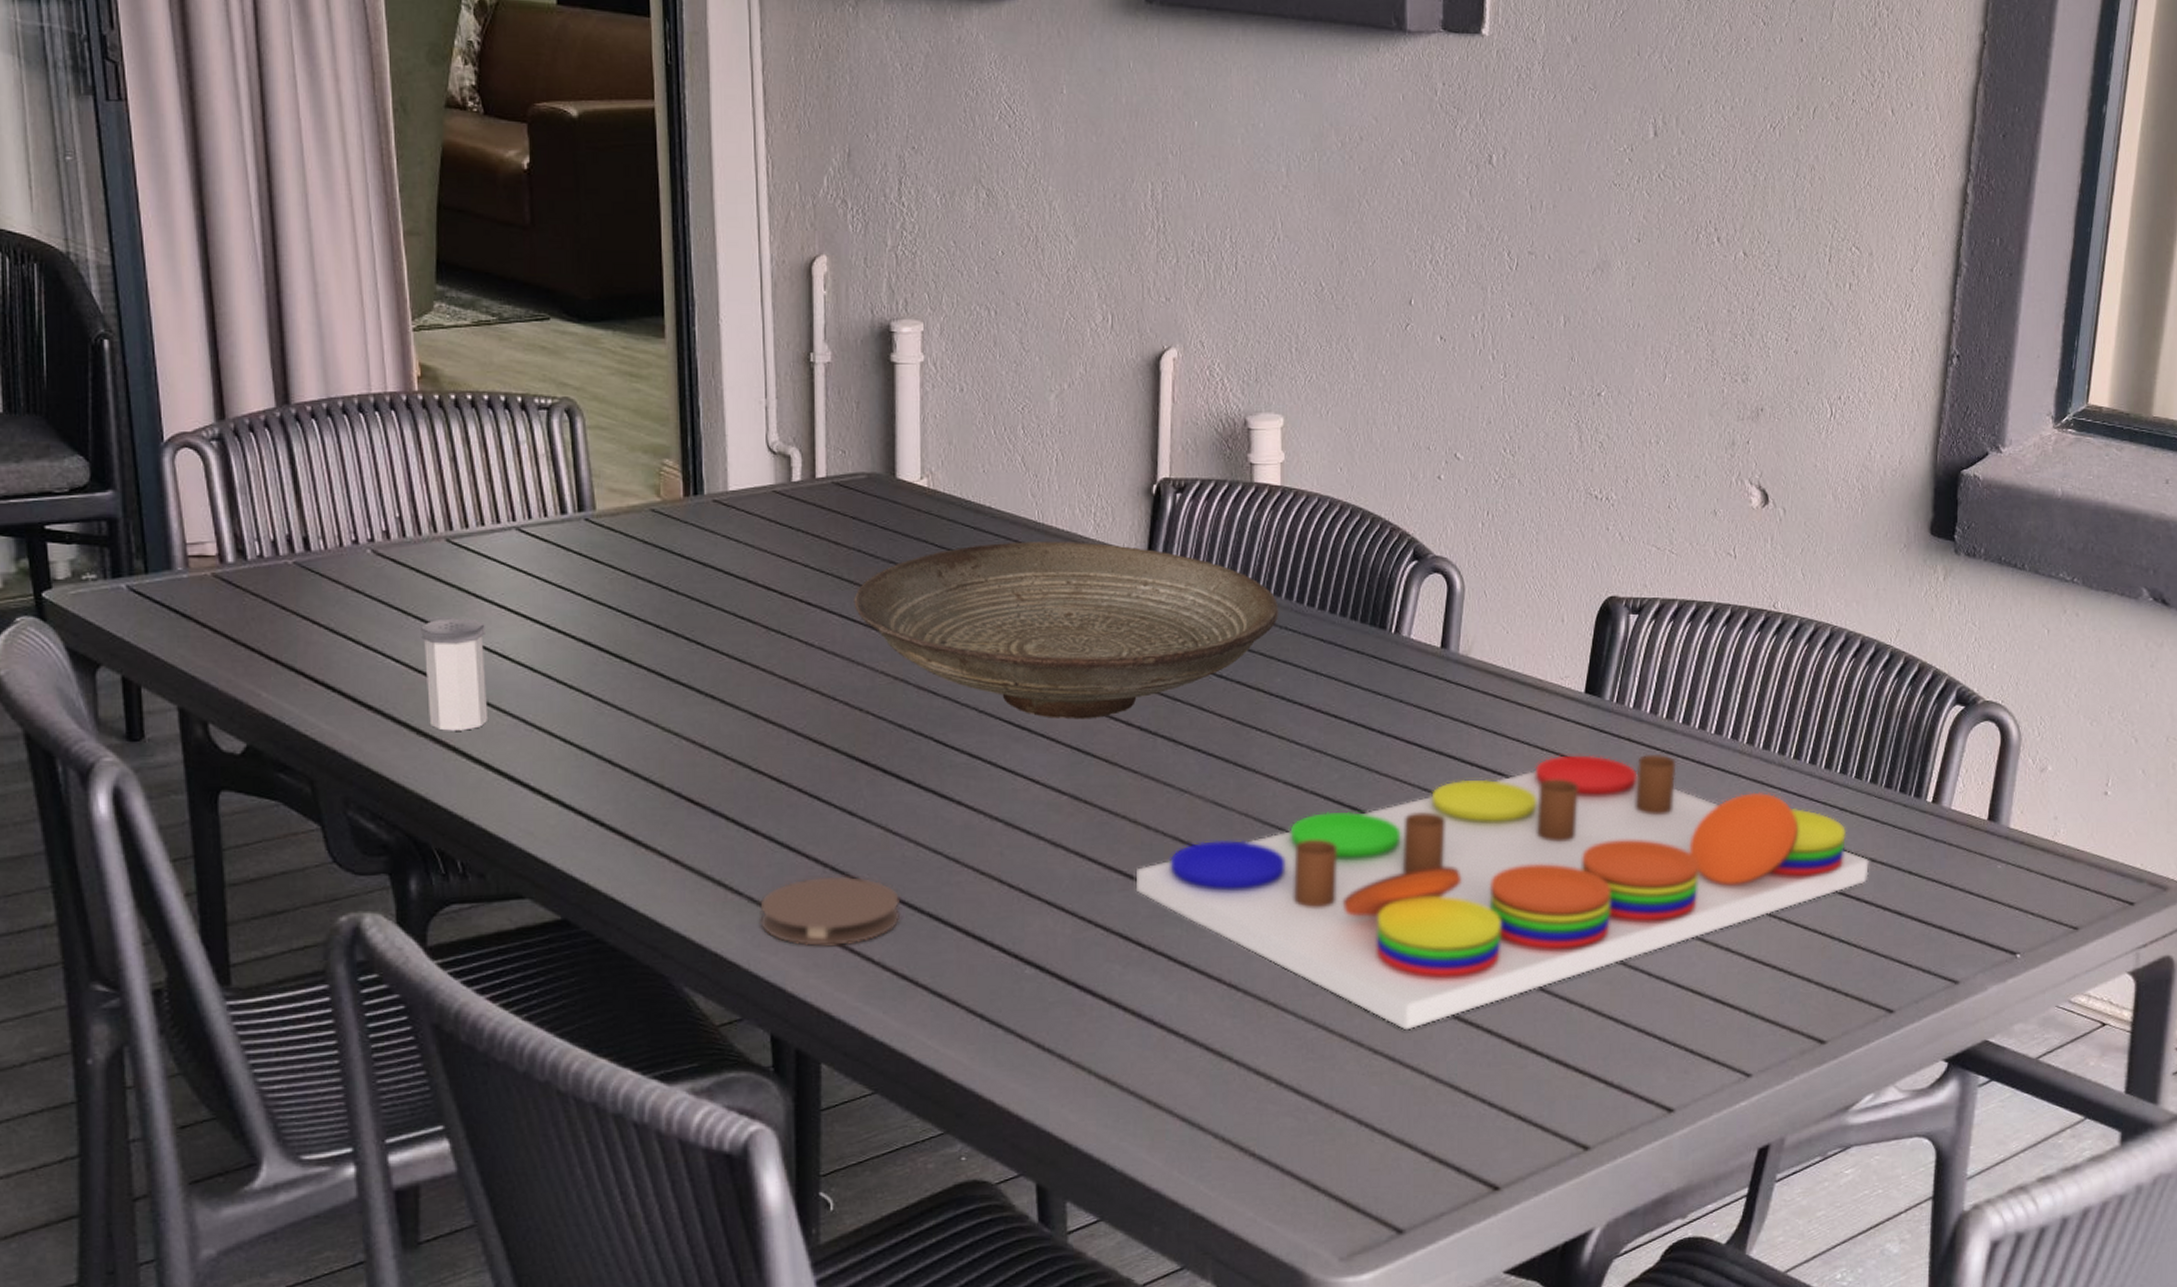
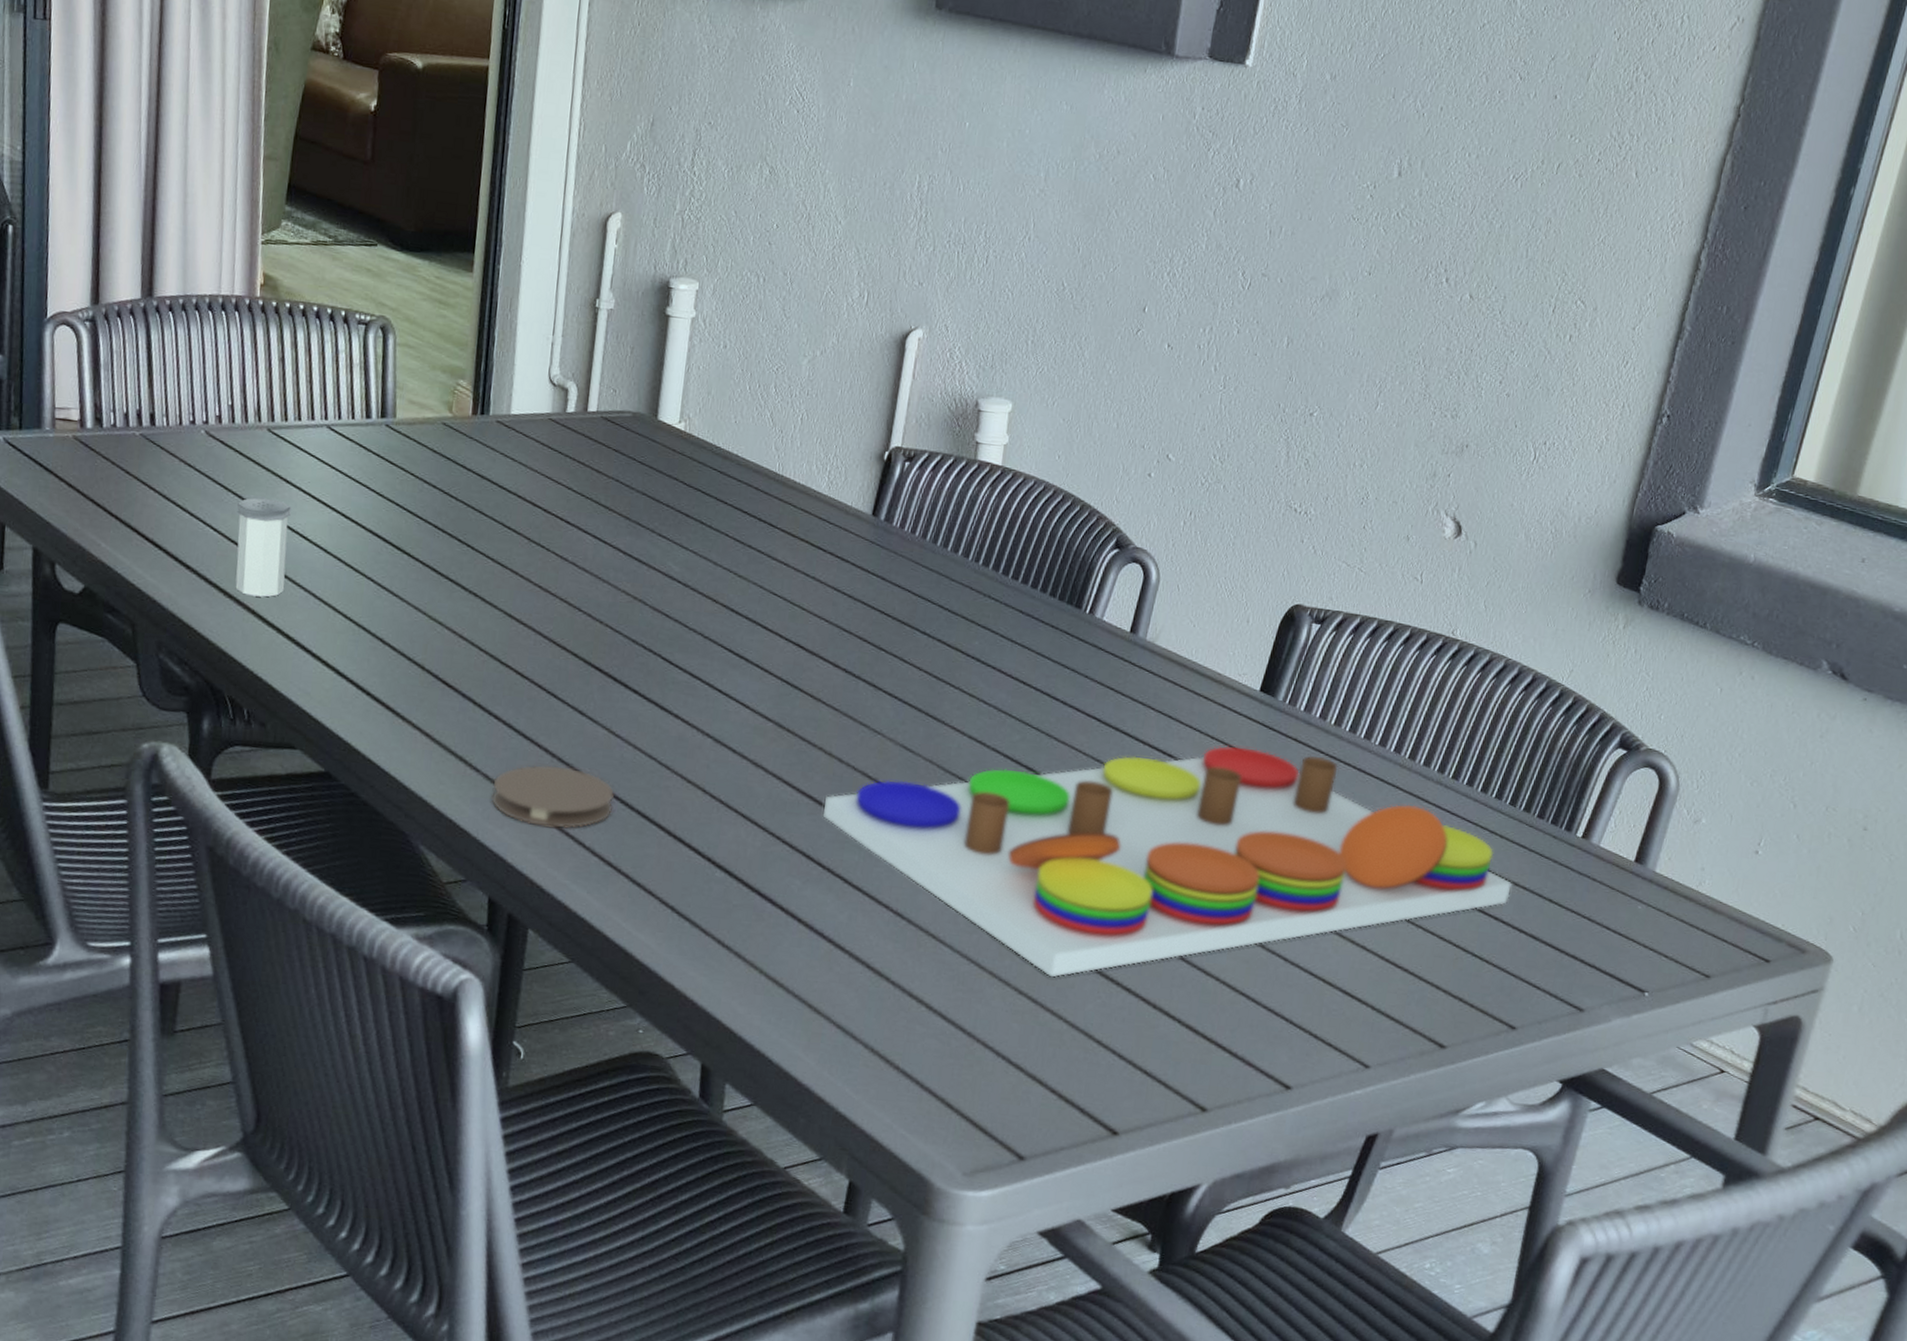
decorative bowl: present [854,542,1279,720] -> none [606,487,985,657]

